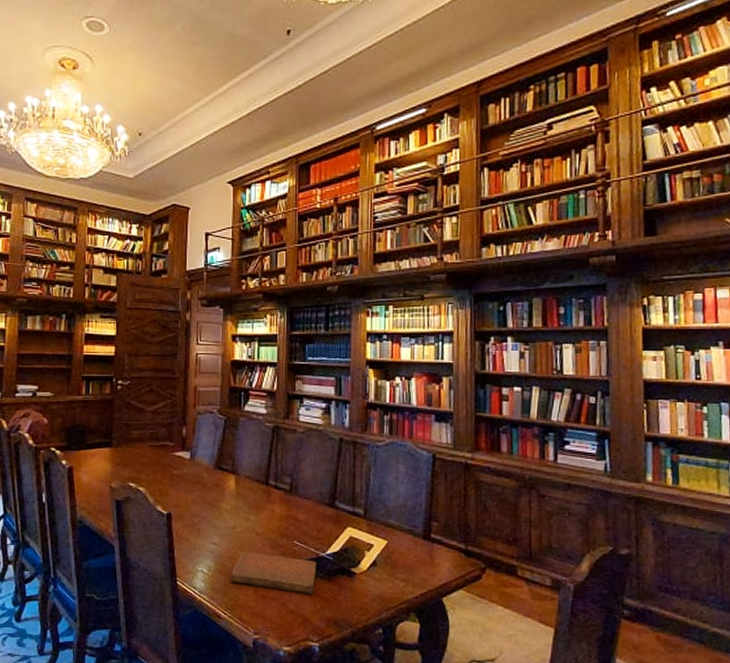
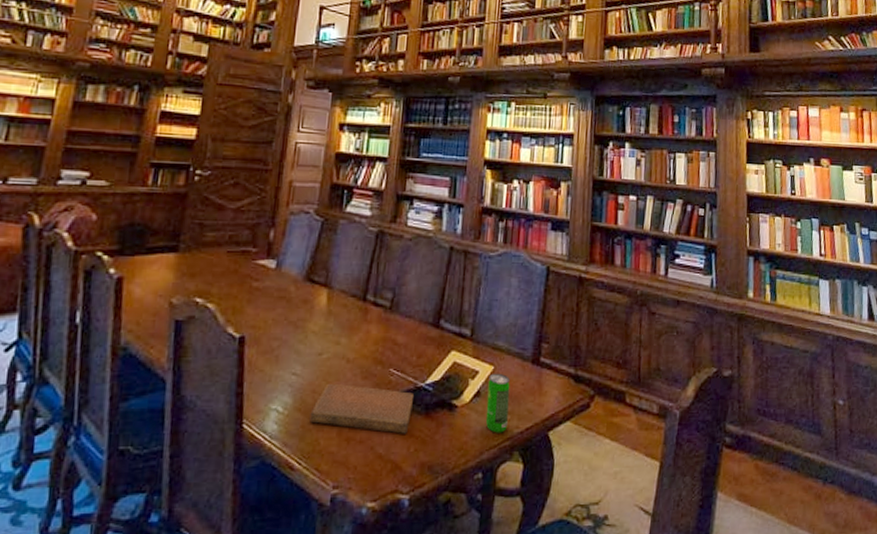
beverage can: none [382,546,404,597] -> present [485,373,510,433]

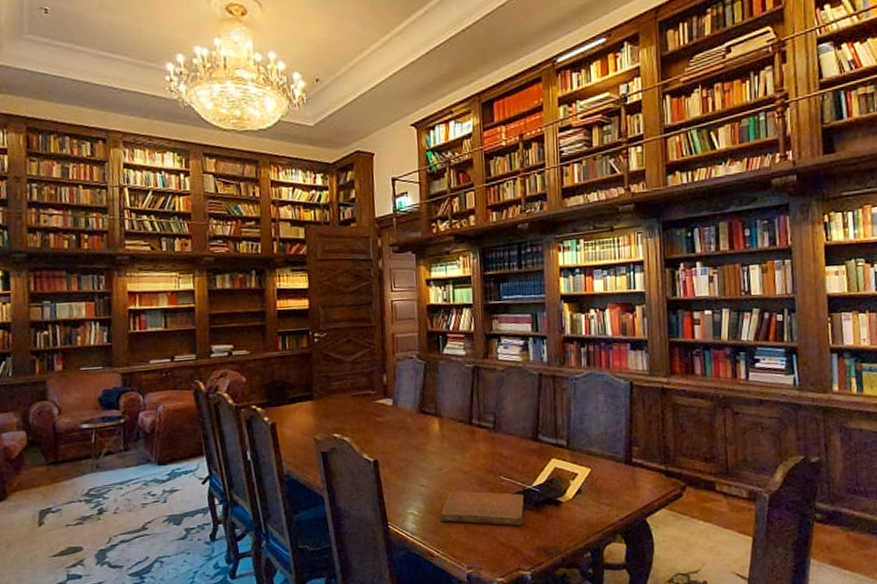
beverage can: present [485,373,510,433] -> none [587,473,608,522]

